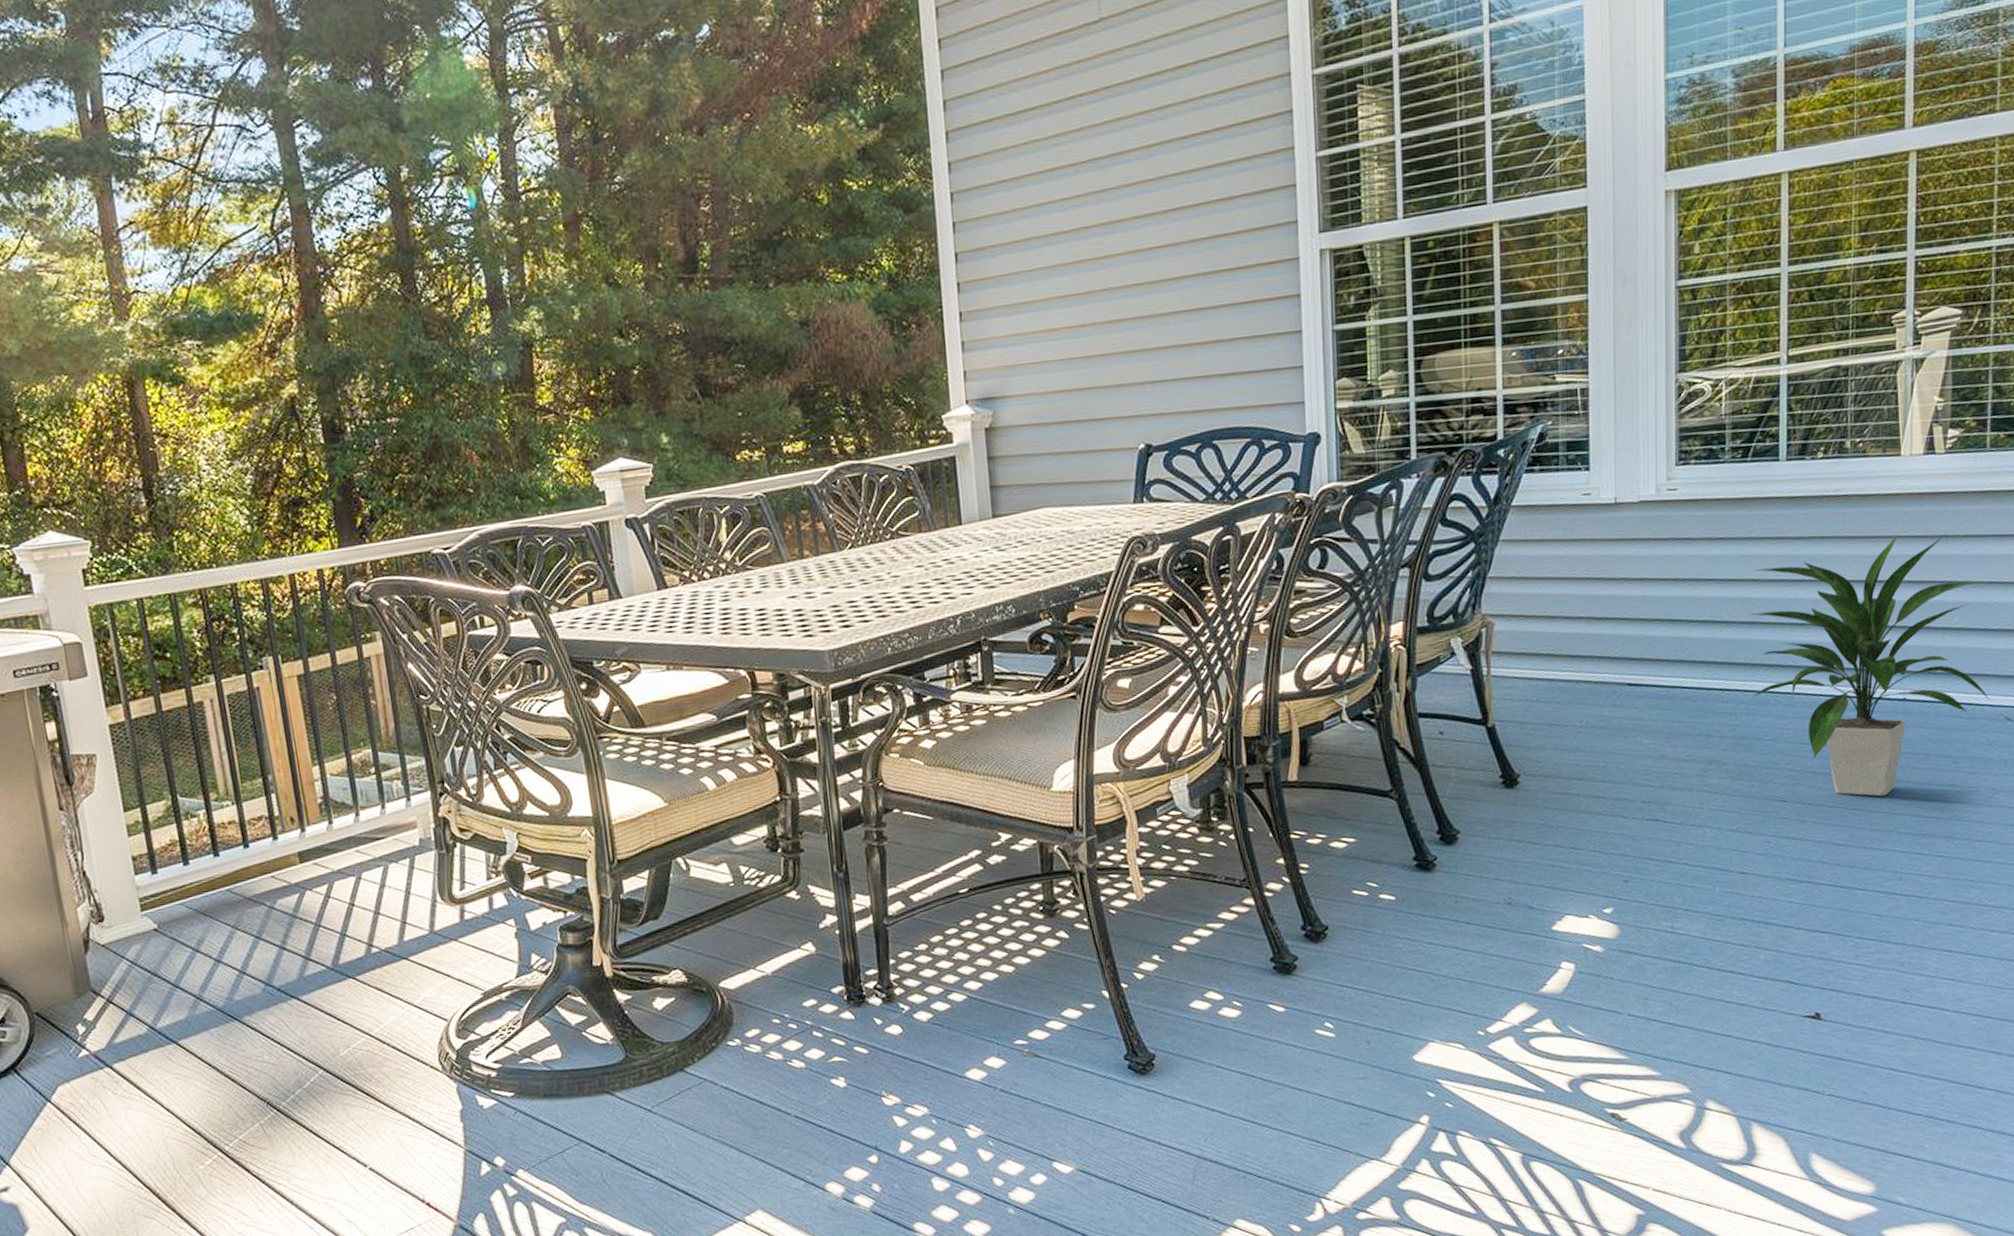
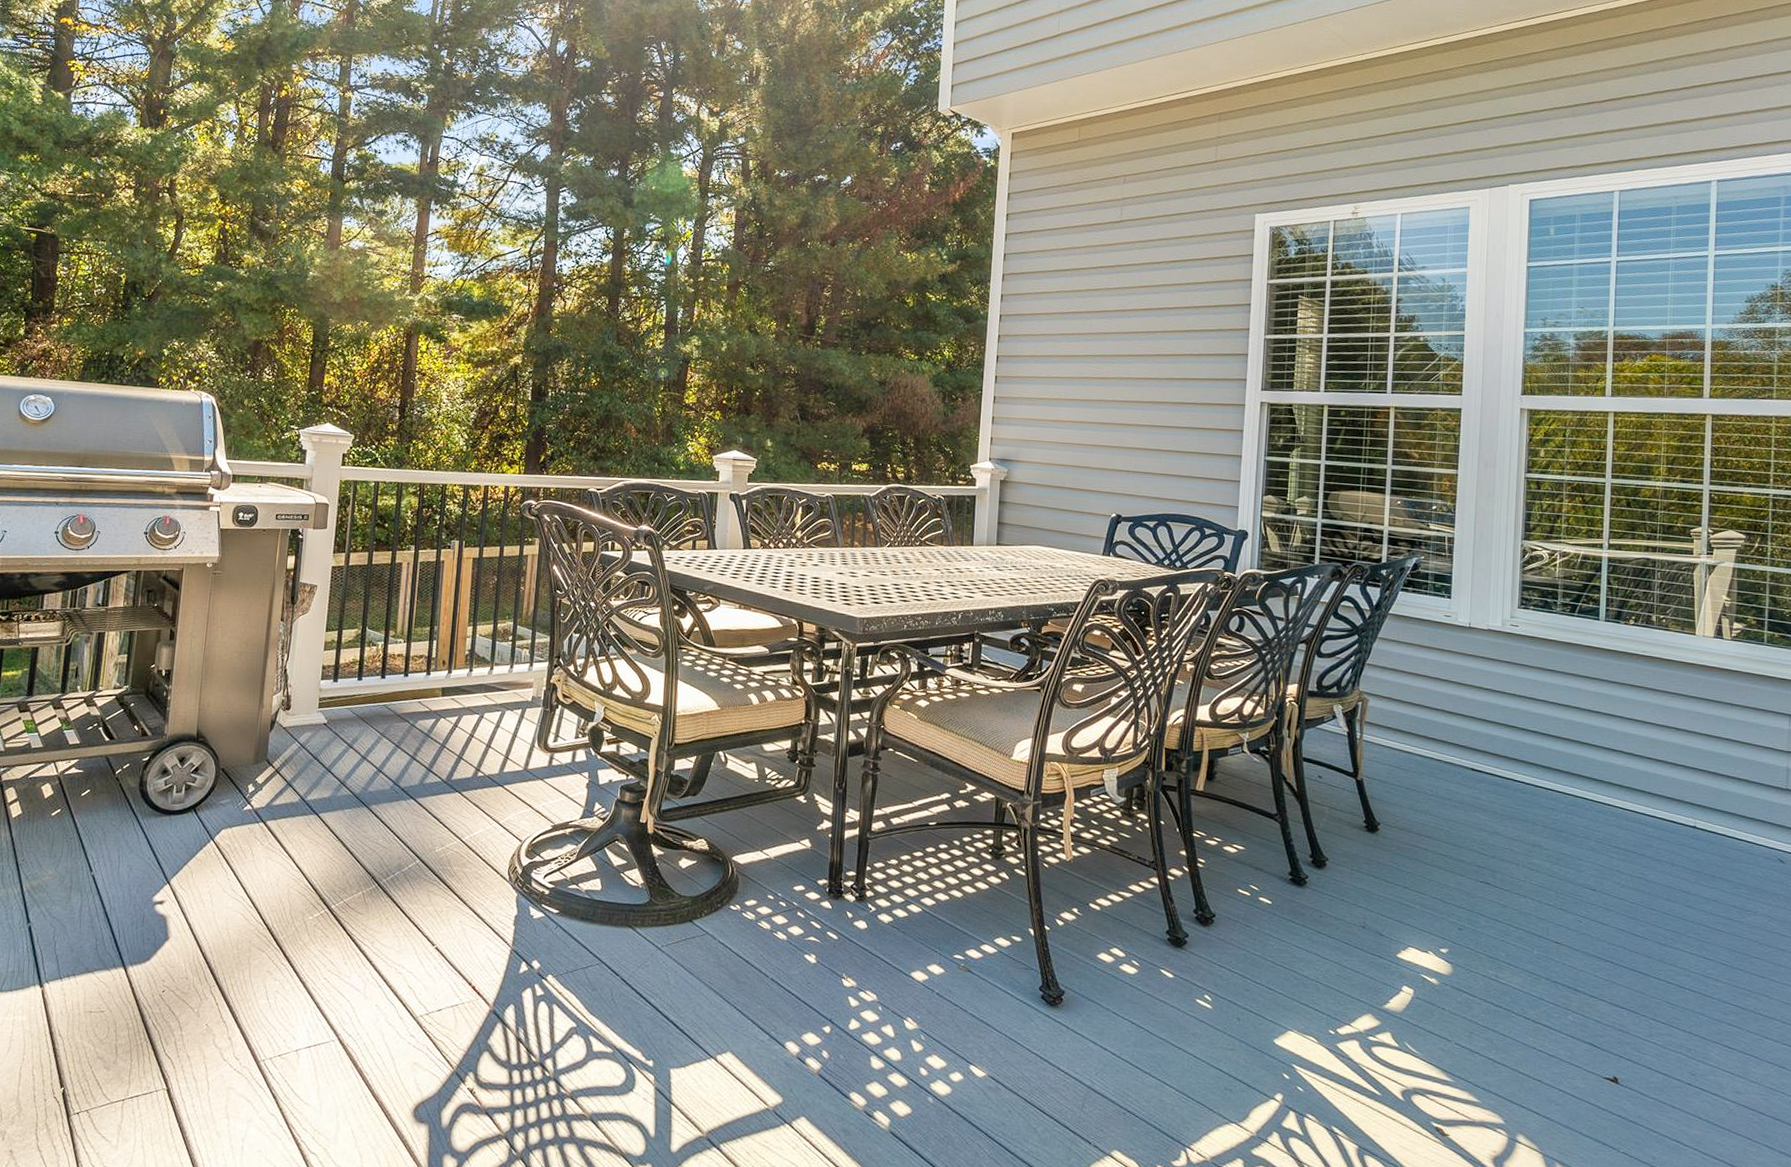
indoor plant: present [1747,533,1990,797] -> none [1570,694,1765,904]

